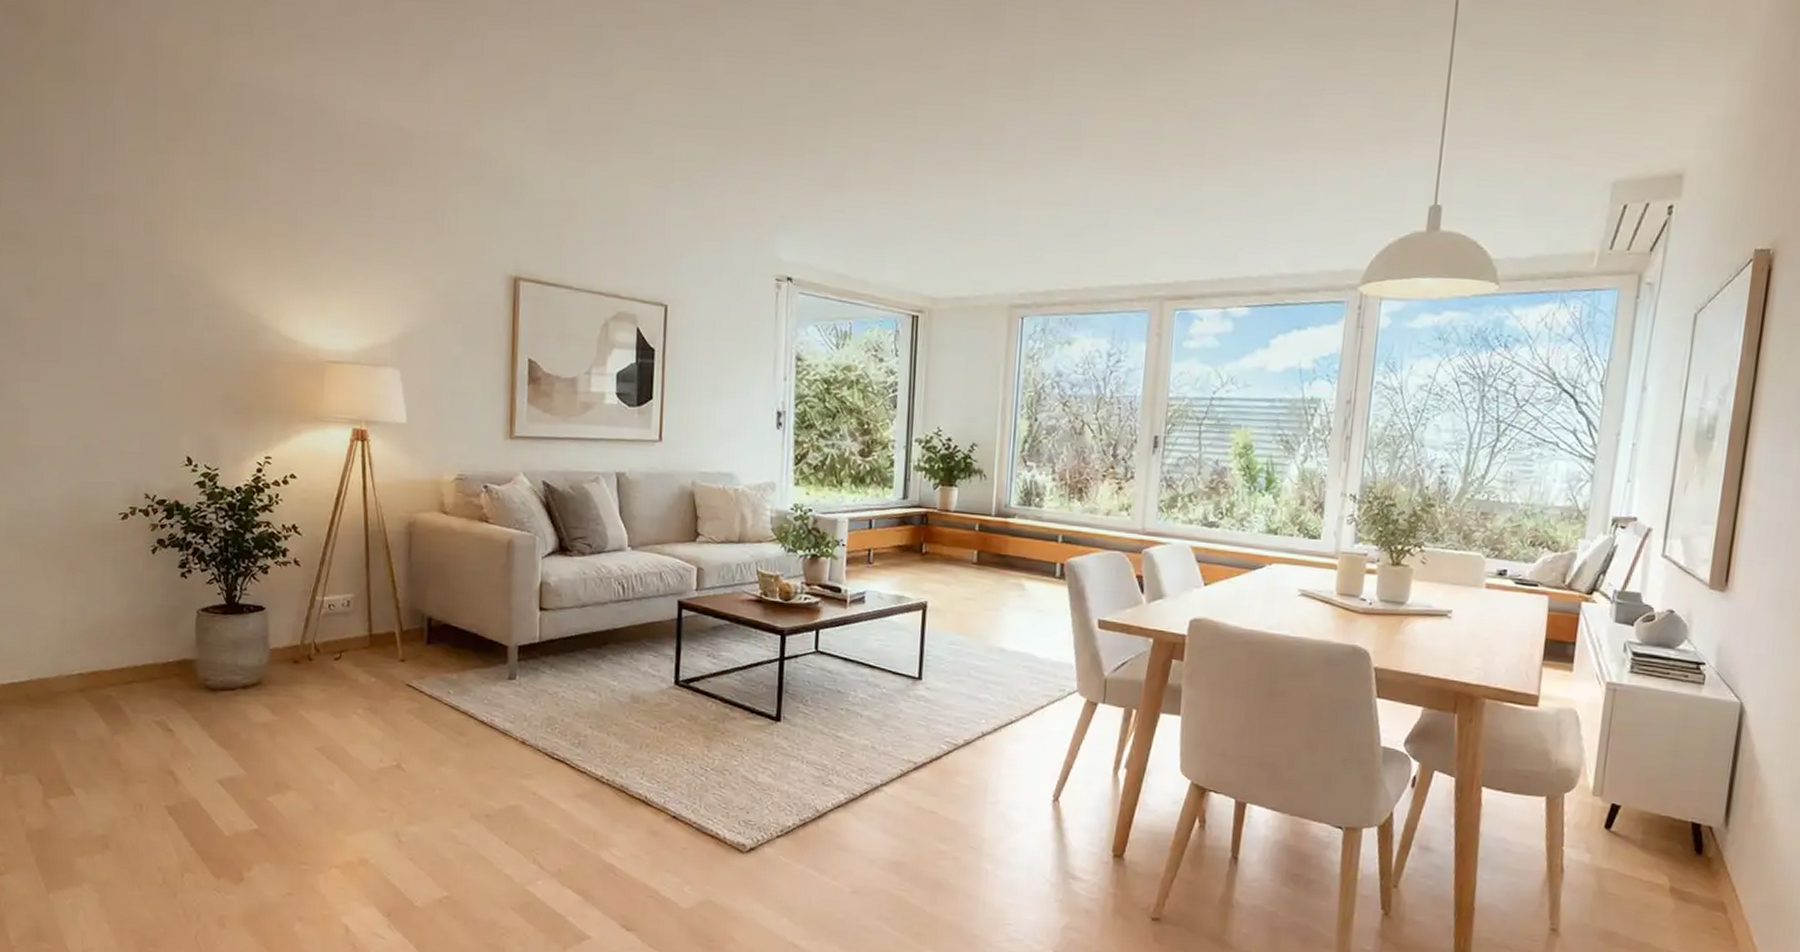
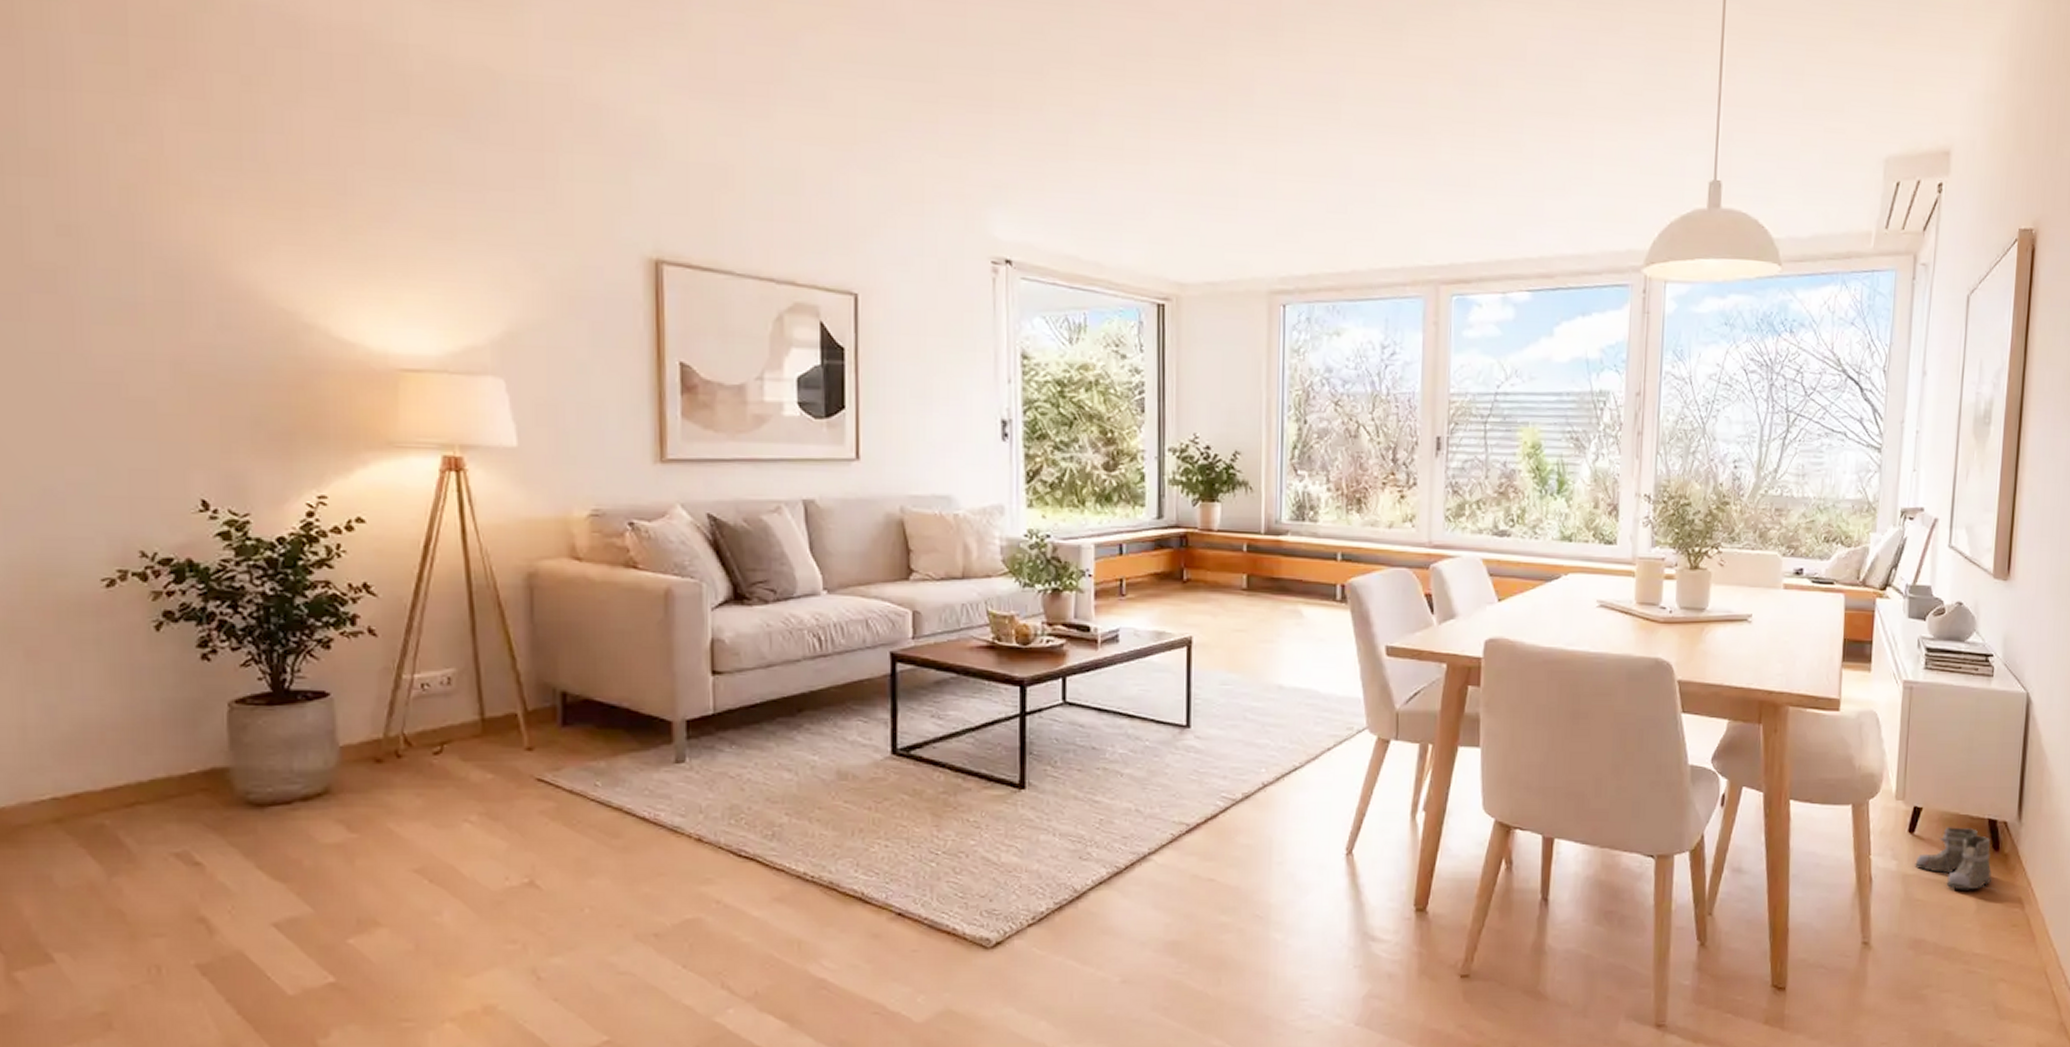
boots: none [1610,826,1697,893] -> present [1915,827,1997,891]

